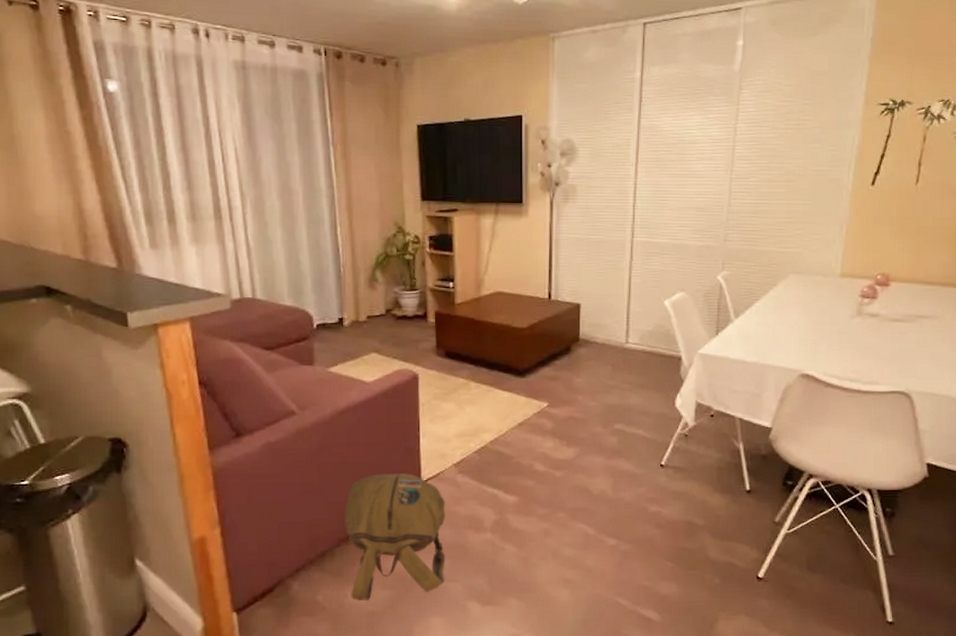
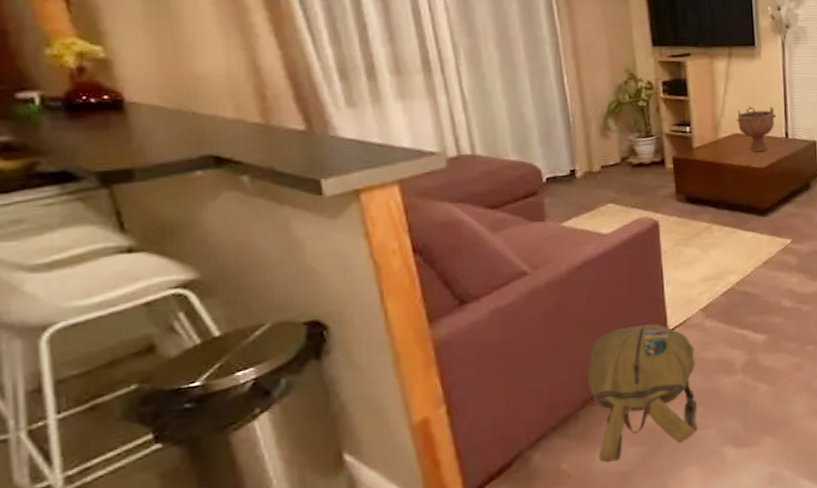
decorative bowl: none [498,265,541,312] -> present [735,106,777,152]

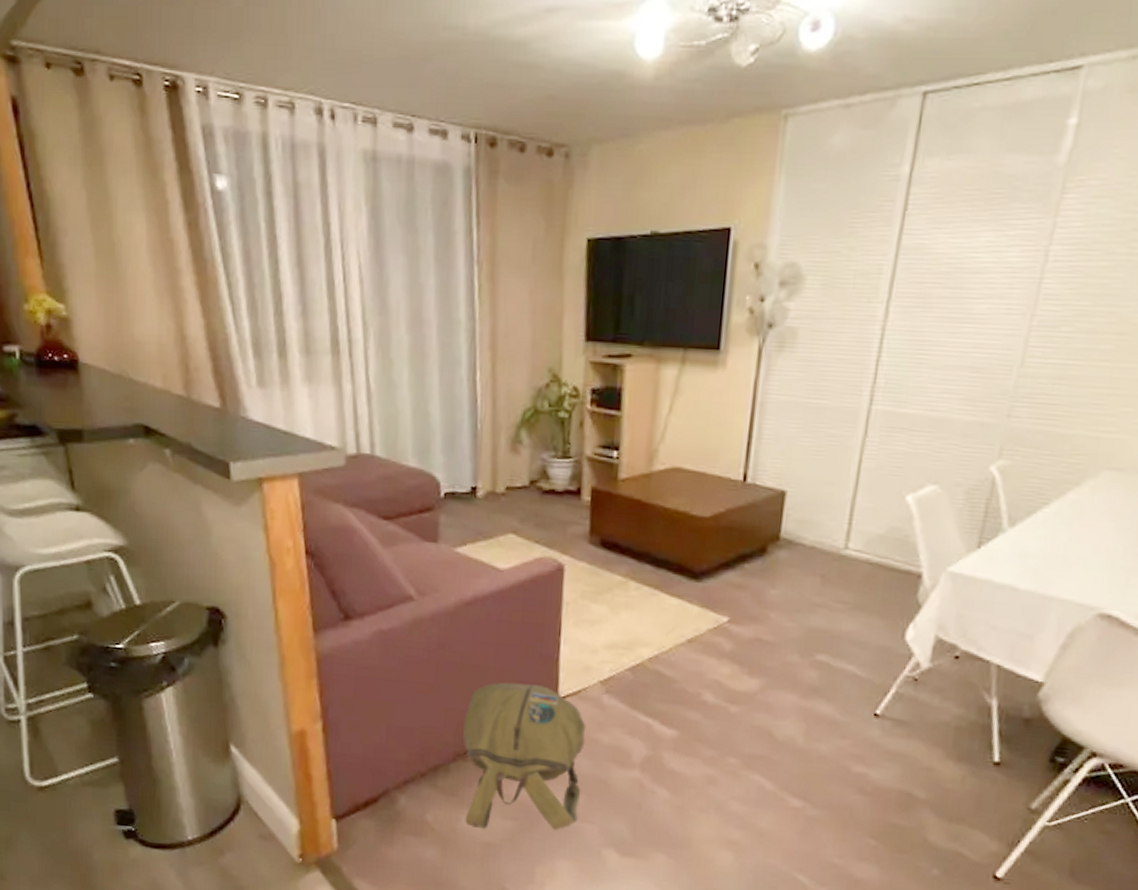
decorative bowl: present [735,106,777,152] -> none [678,432,735,496]

